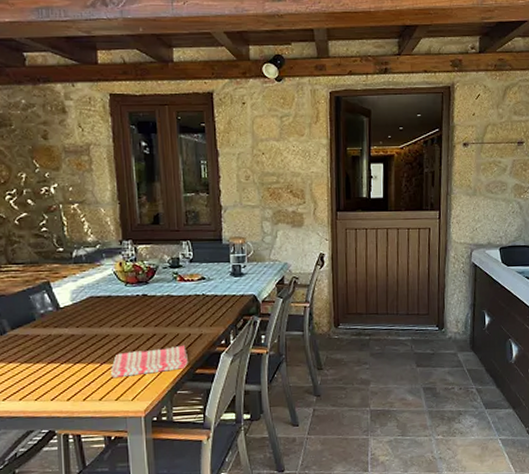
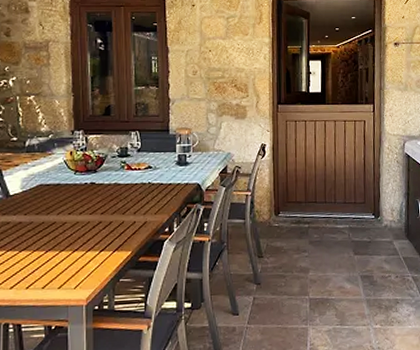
dish towel: present [111,345,188,378] -> none [55,232,132,266]

